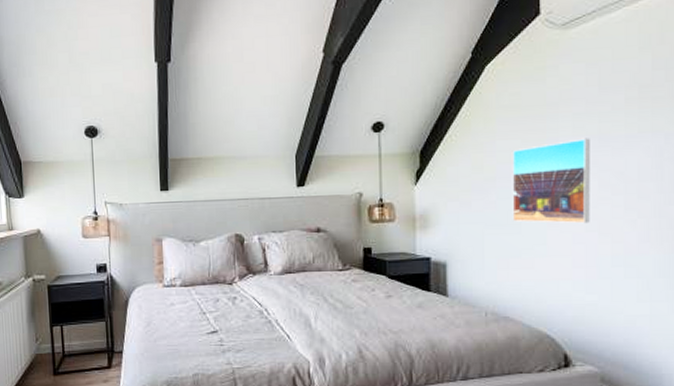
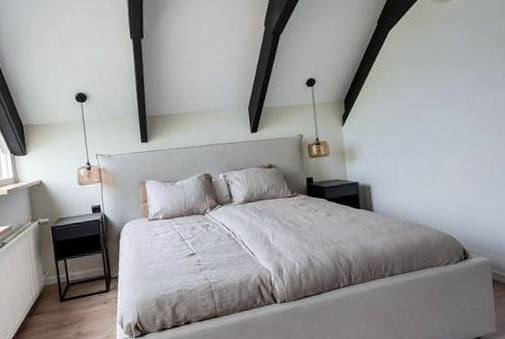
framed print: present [512,138,590,224] -> none [413,83,474,150]

